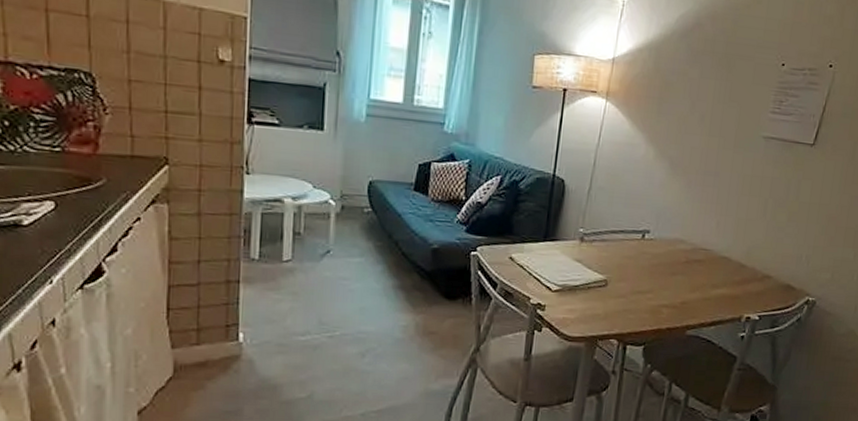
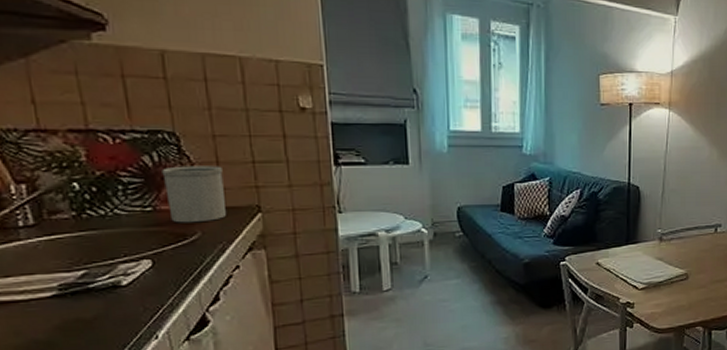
utensil holder: none [74,108,134,169] -> present [162,166,226,223]

